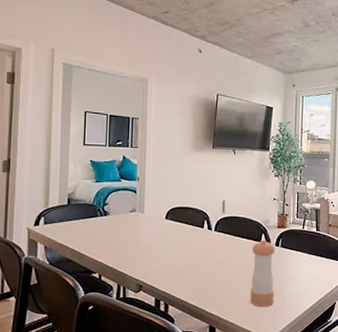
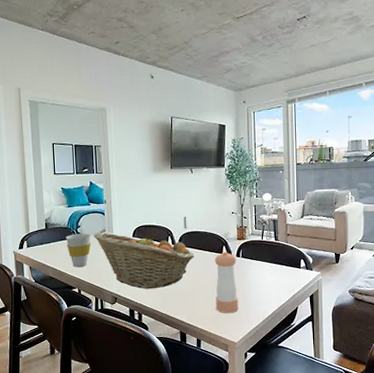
cup: none [89,212,119,250] -> present [65,233,91,268]
fruit basket: none [121,211,231,277] -> present [93,232,195,289]

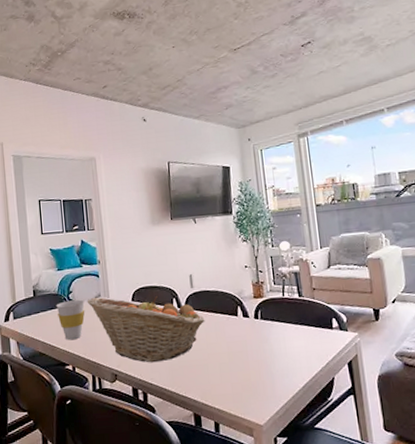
pepper shaker: present [214,252,238,314] -> none [228,313,262,389]

